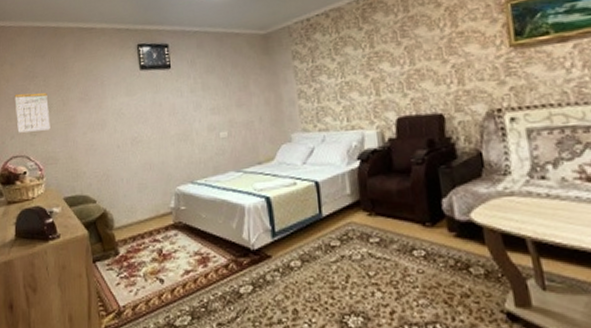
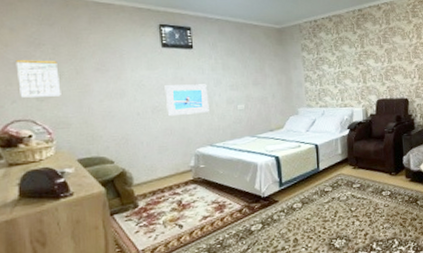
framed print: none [143,108,189,149] -> present [165,84,209,117]

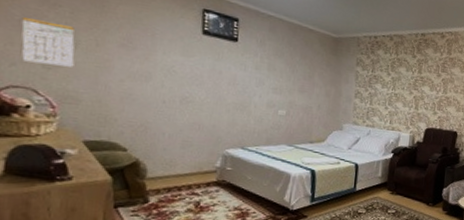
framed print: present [165,84,209,117] -> none [197,76,248,113]

